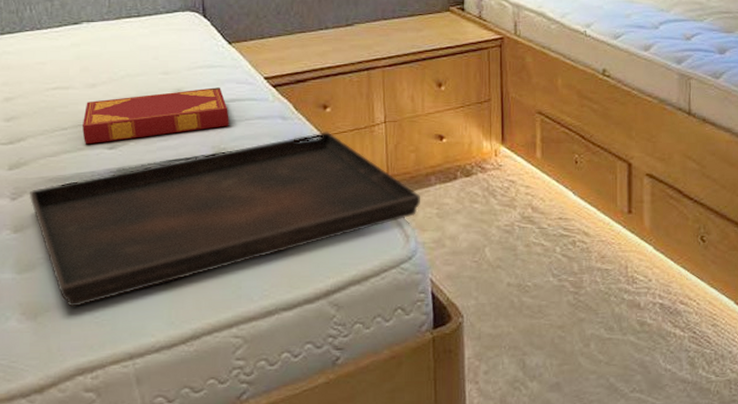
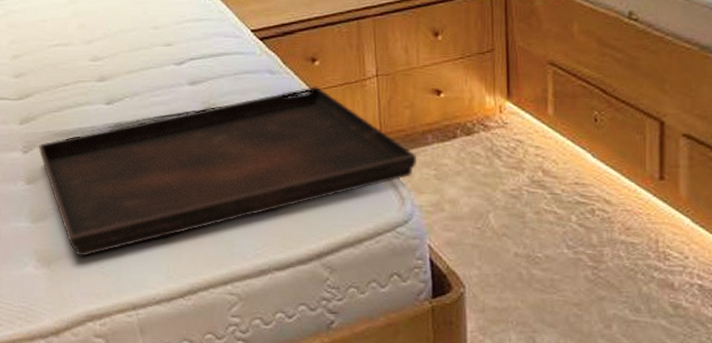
hardback book: present [82,87,229,145] -> none [82,41,218,100]

